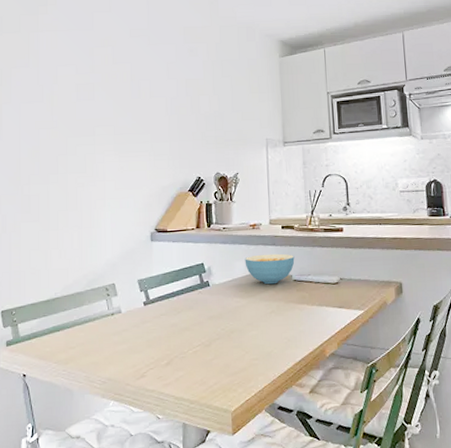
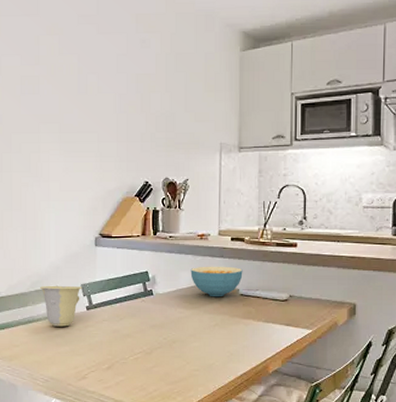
cup: none [96,282,139,325] -> present [40,285,82,327]

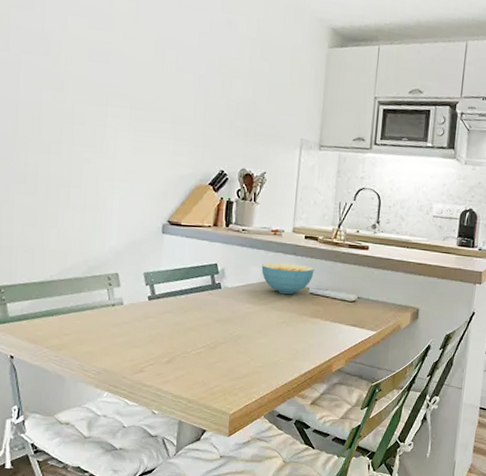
cup: present [40,285,82,327] -> none [98,271,145,317]

